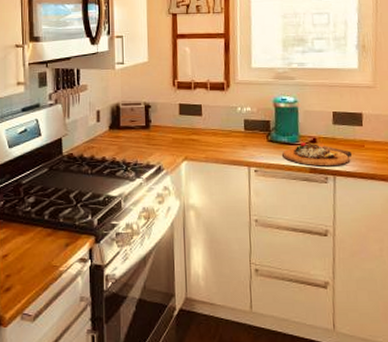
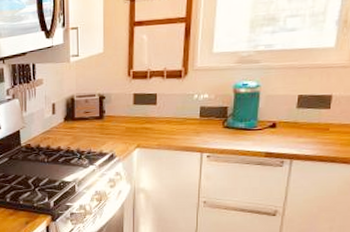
cutting board: present [282,142,351,167] -> none [238,127,313,151]

